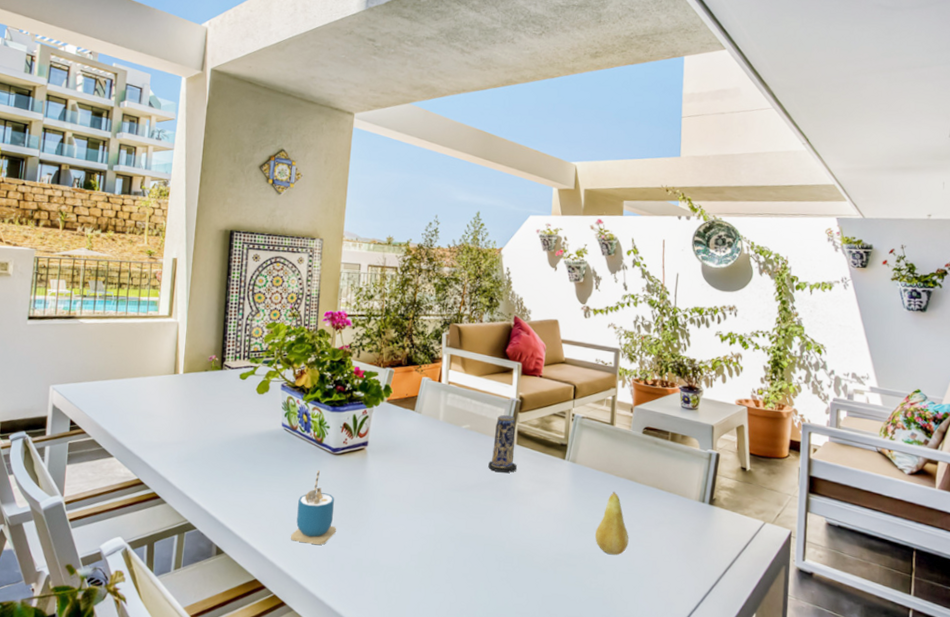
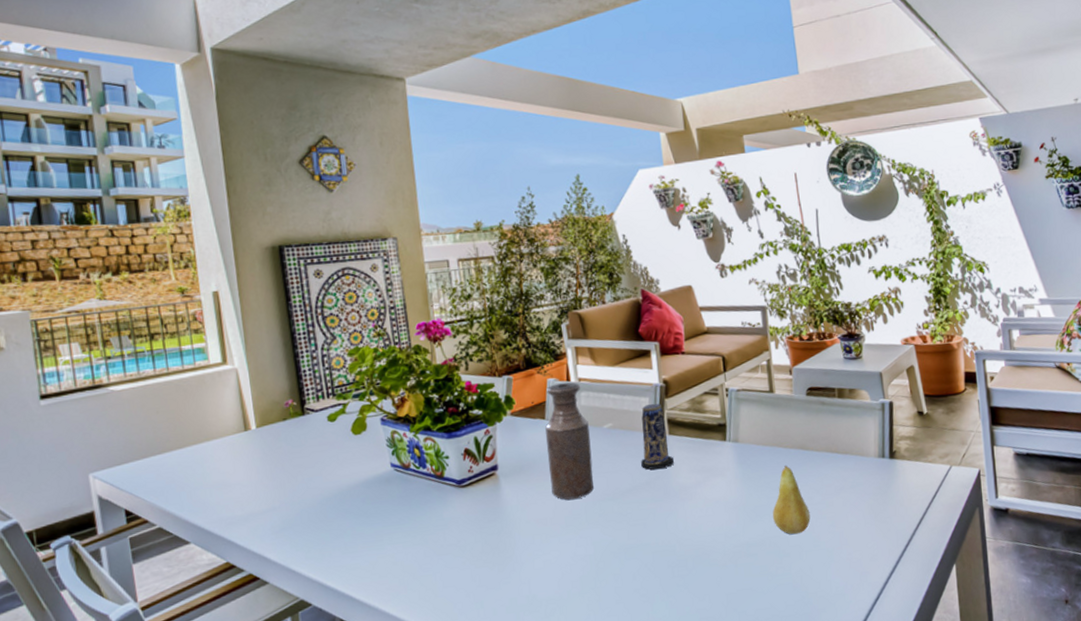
cup: present [291,469,337,545] -> none [427,508,480,595]
bottle: none [409,382,450,485] -> present [545,382,594,500]

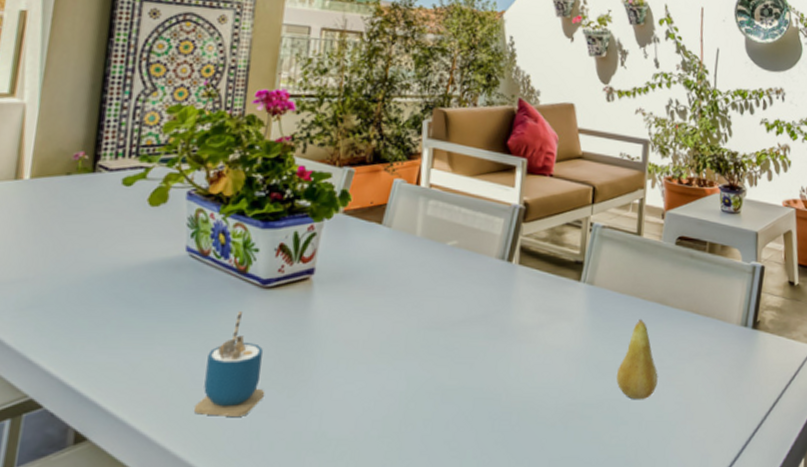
cup: none [427,508,480,595] -> present [194,310,265,416]
bottle: present [545,382,594,500] -> none [371,186,431,323]
candle: present [641,403,674,470] -> none [481,226,519,302]

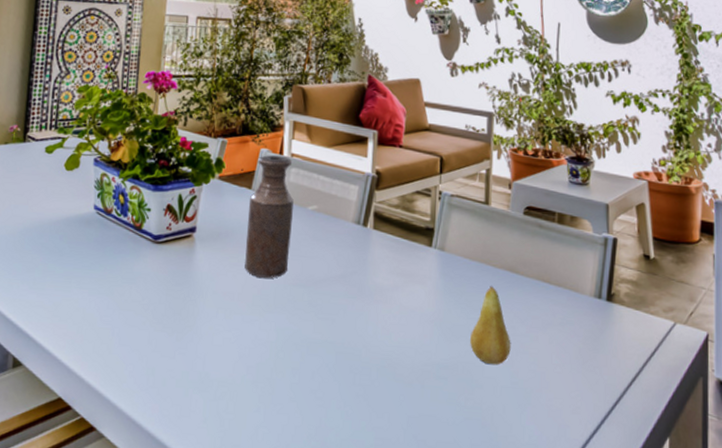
cup: present [194,310,265,416] -> none [103,261,158,354]
bottle: none [371,186,431,323] -> present [244,155,294,279]

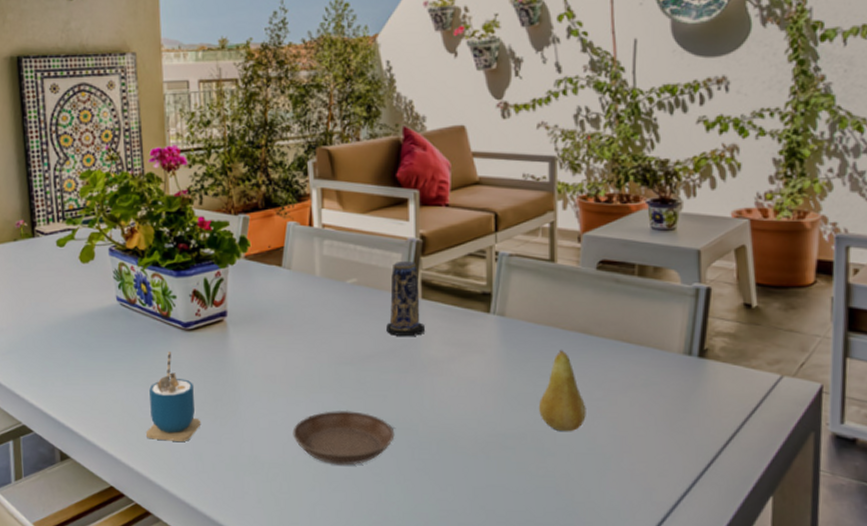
cup: none [103,261,158,354] -> present [146,350,201,441]
bottle: present [244,155,294,279] -> none [280,228,331,359]
saucer: none [244,331,339,388] -> present [293,410,395,466]
candle: none [340,193,374,264] -> present [386,260,425,336]

